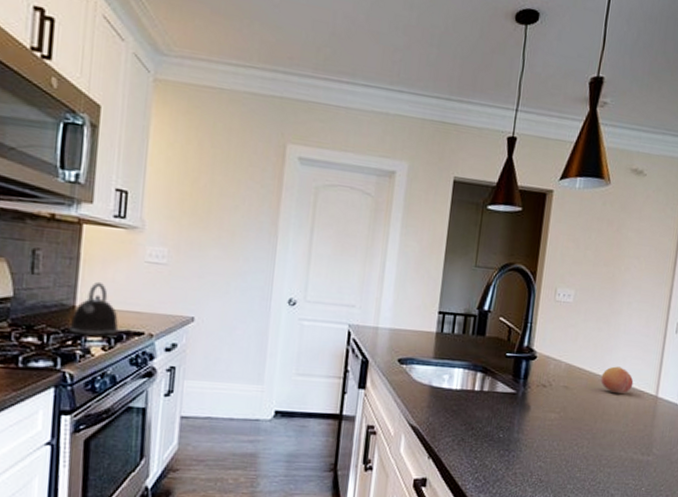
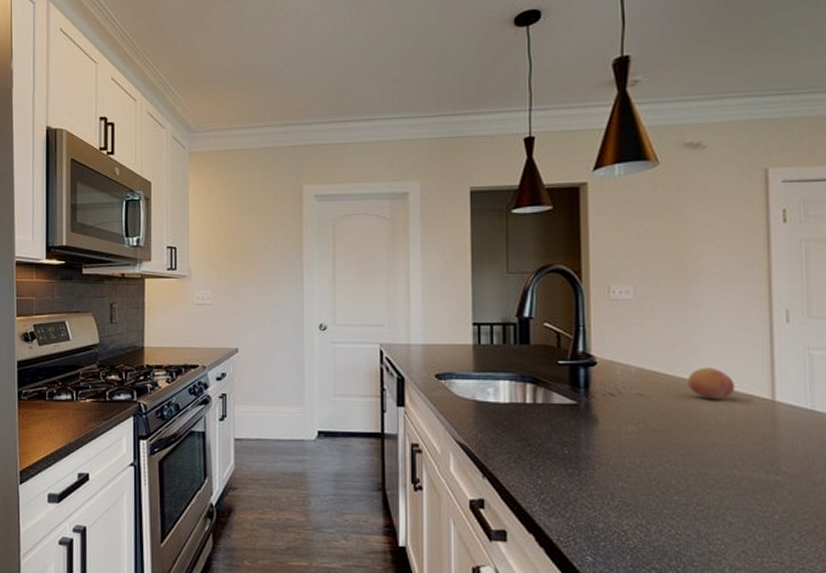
kettle: present [69,281,119,338] -> none [141,324,178,373]

